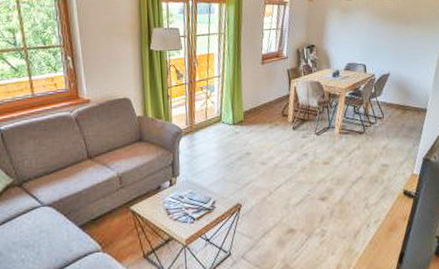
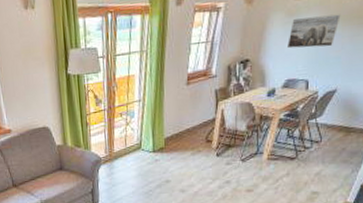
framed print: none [345,13,384,39] -> present [288,14,341,49]

